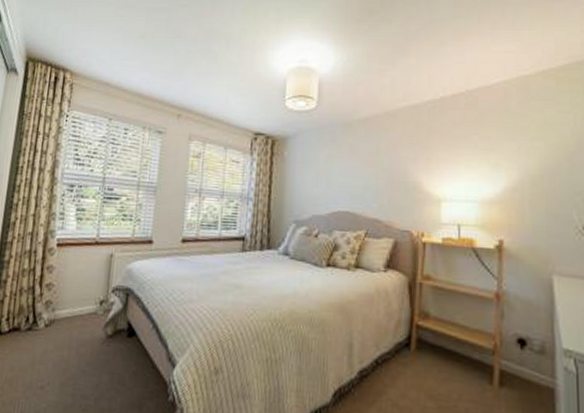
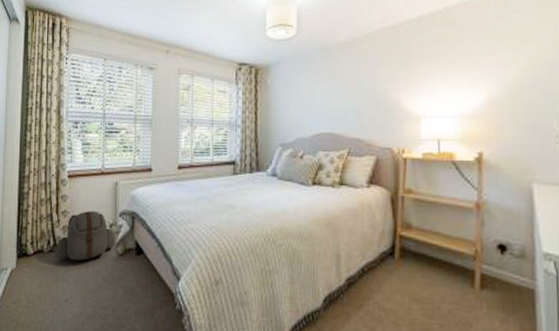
backpack: none [34,285,106,342] -> present [55,211,116,261]

